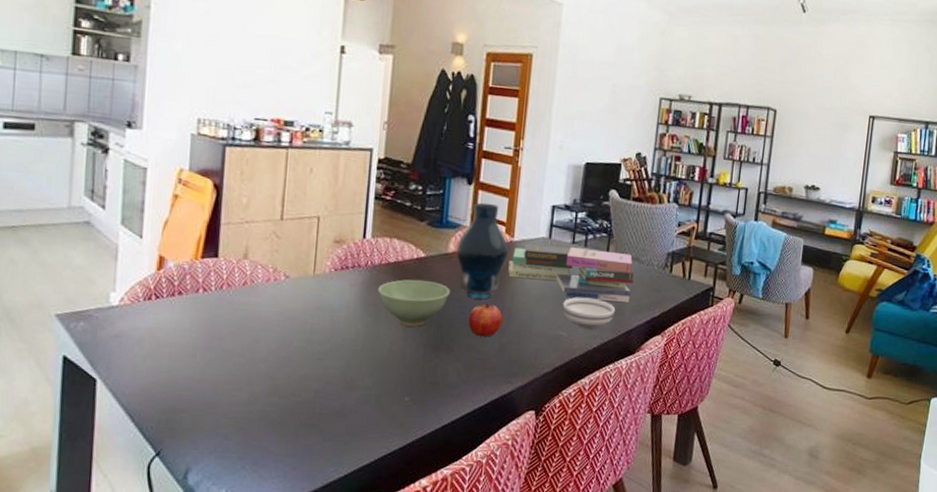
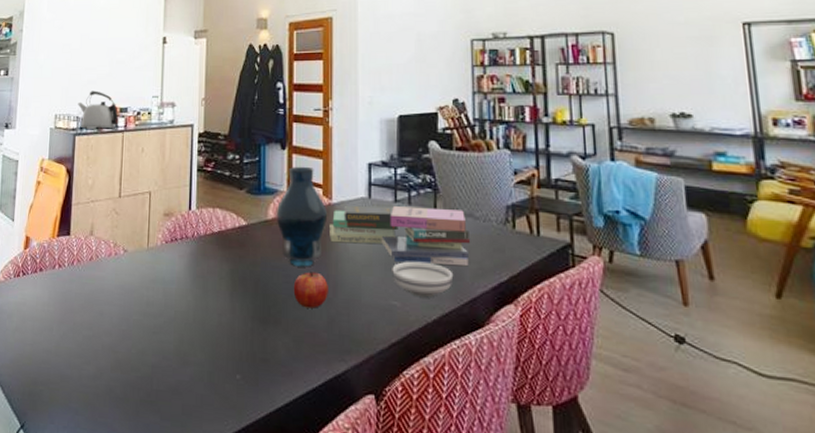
kettle: none [229,96,282,144] -> present [78,90,119,129]
bowl: present [378,279,450,327] -> none [204,248,273,298]

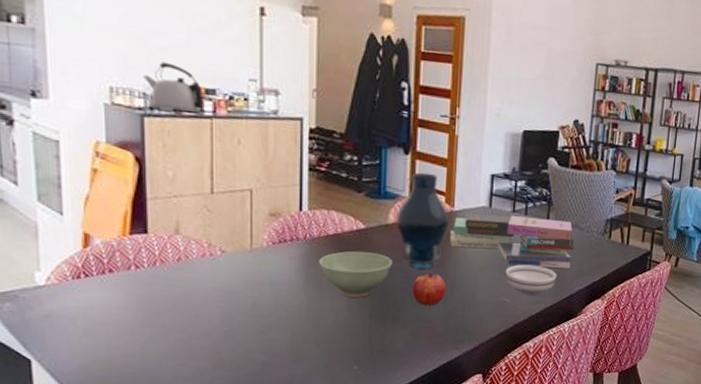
bowl: none [204,248,273,298] -> present [319,251,392,298]

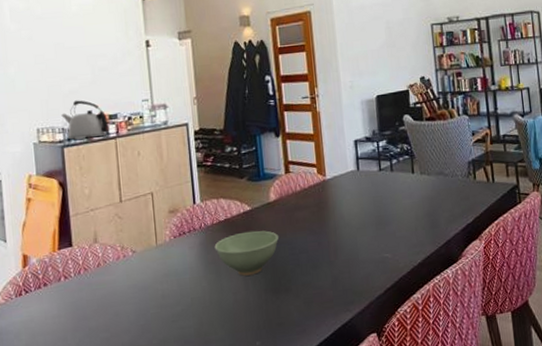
vase: present [396,172,450,269] -> none [276,150,324,239]
fruit: present [412,273,446,306] -> none [299,241,331,273]
books: present [450,212,514,249] -> none [326,175,384,213]
books: present [498,216,575,269] -> none [371,170,443,221]
bowl: present [505,264,557,295] -> none [382,217,432,247]

